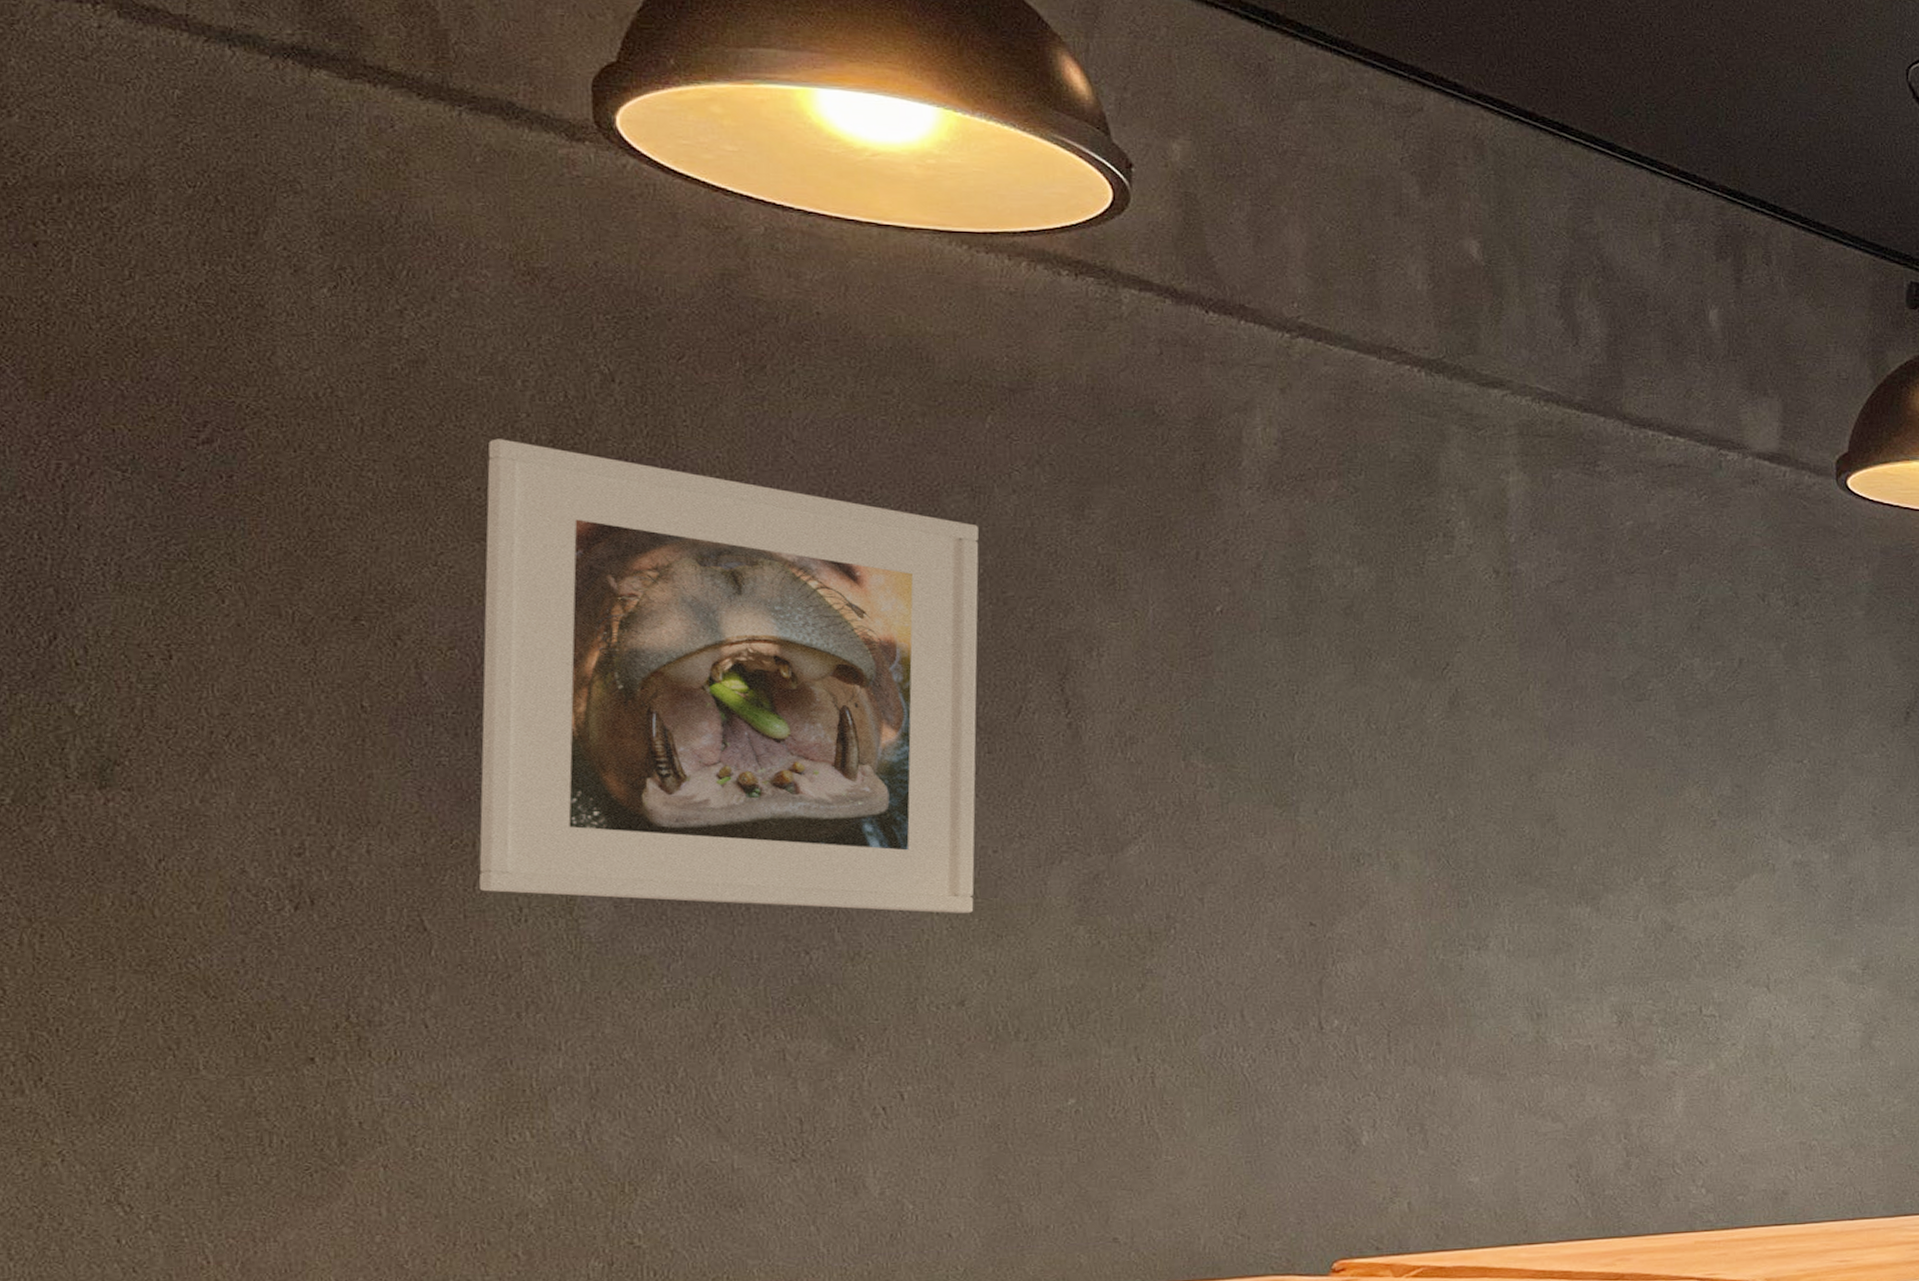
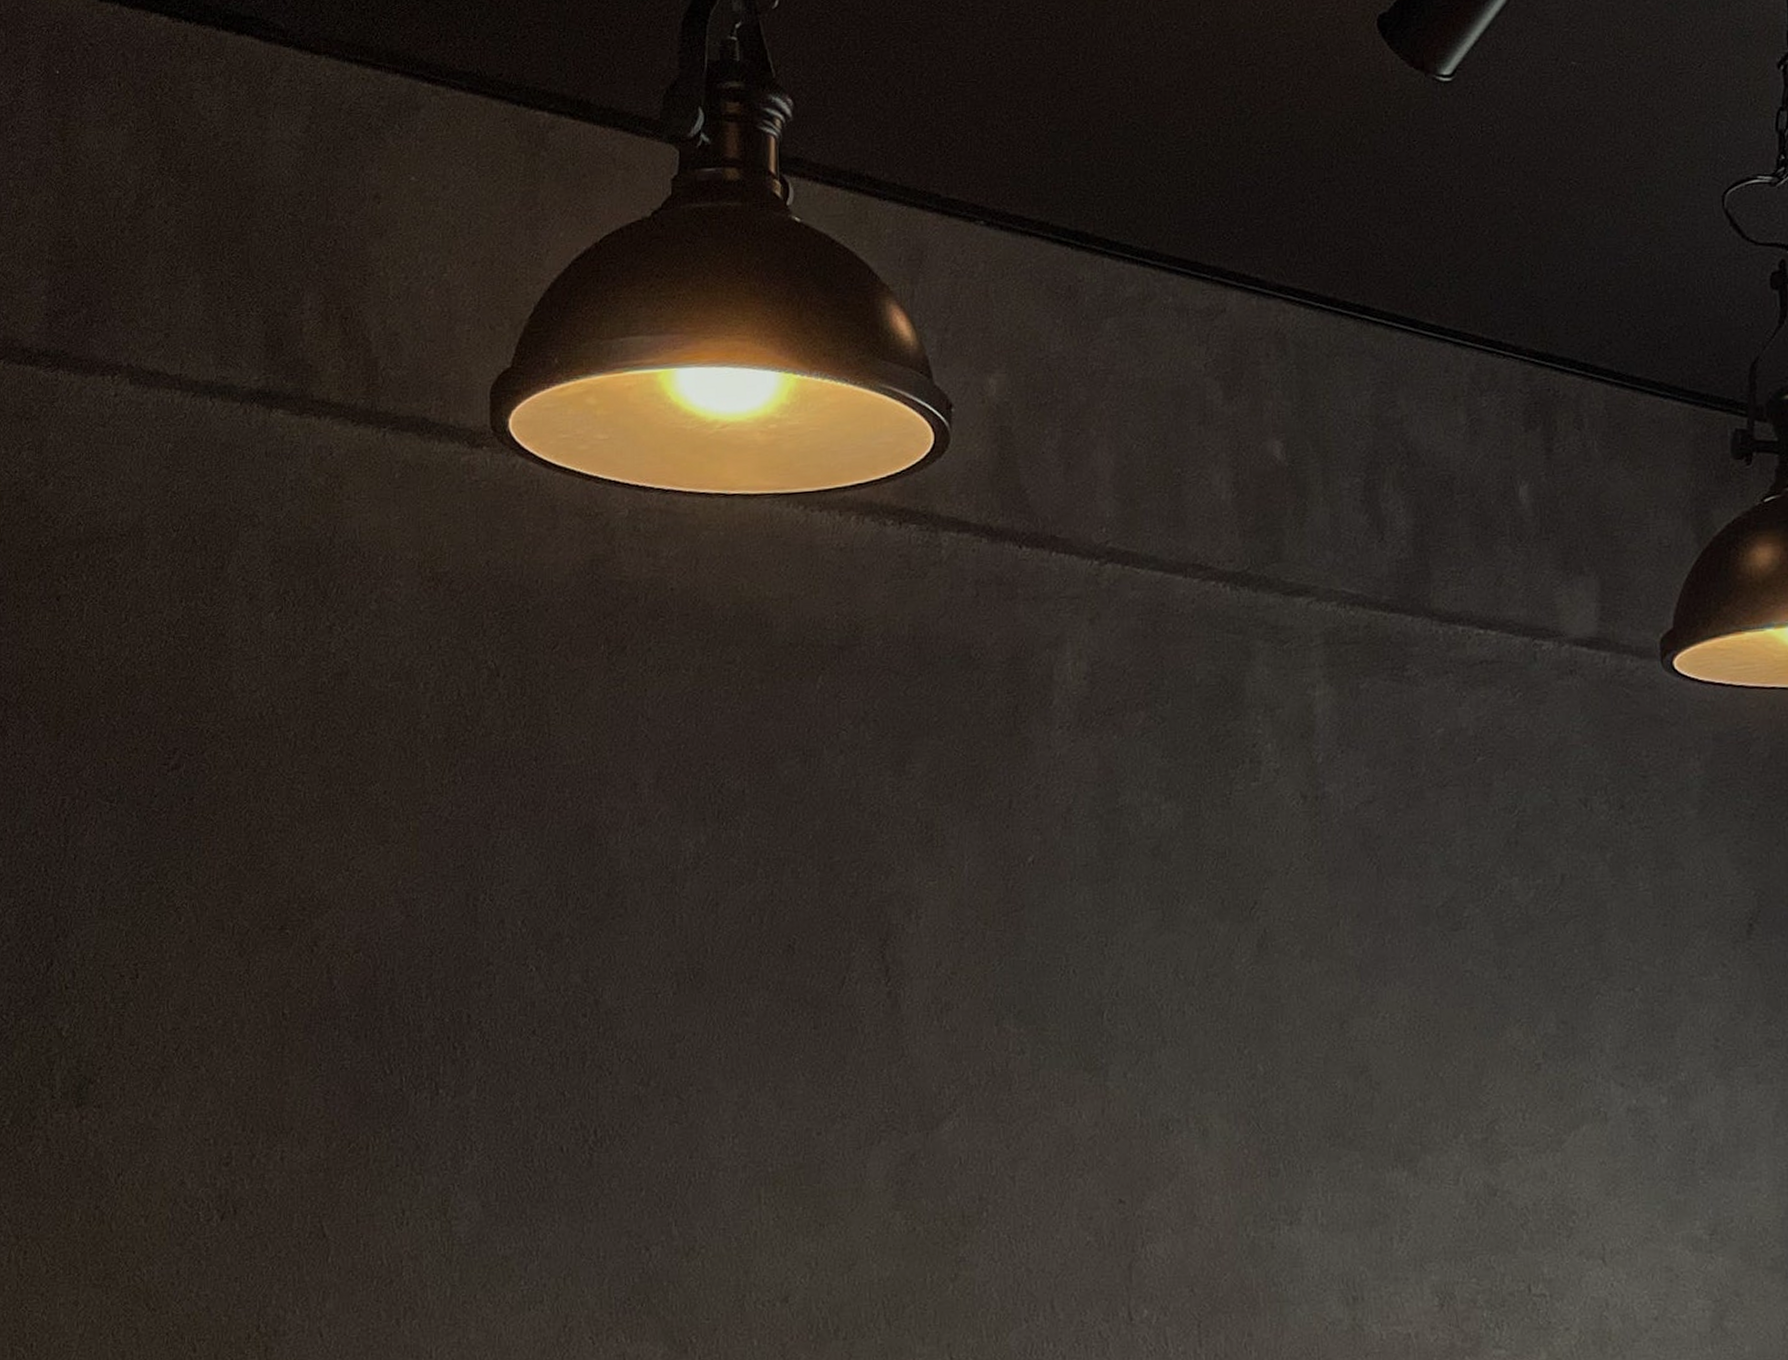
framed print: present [478,438,979,913] -> none [370,741,809,1202]

